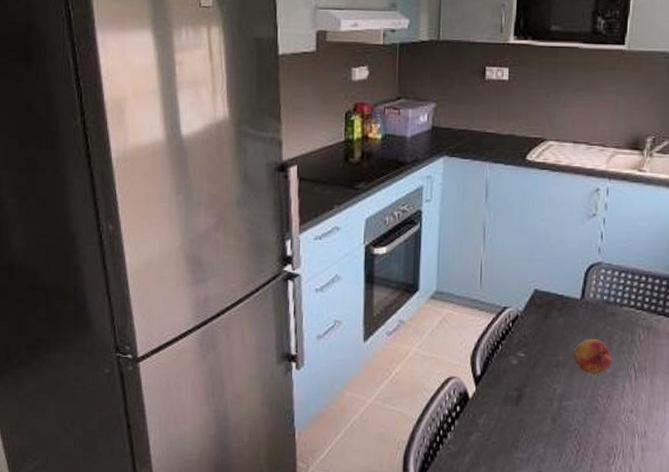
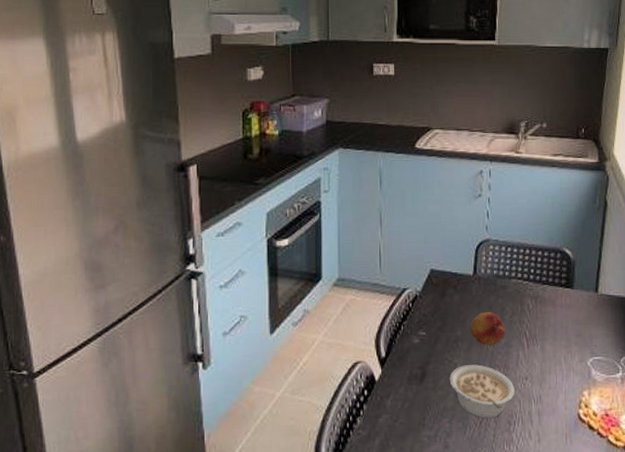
legume: none [547,391,617,448] -> present [449,364,515,418]

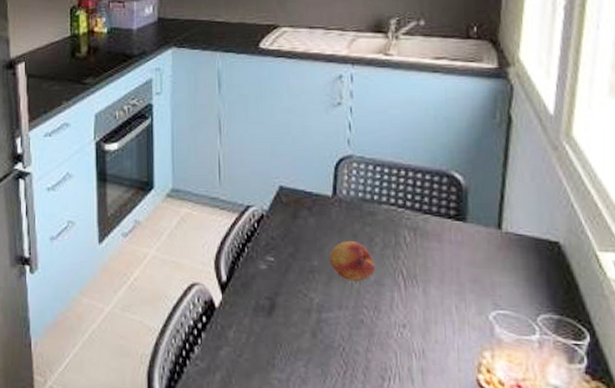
legume: present [449,364,515,418] -> none [304,301,389,369]

